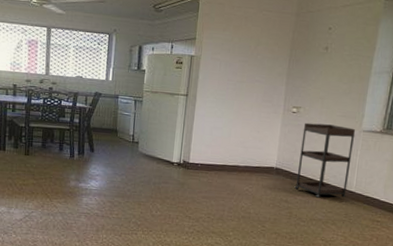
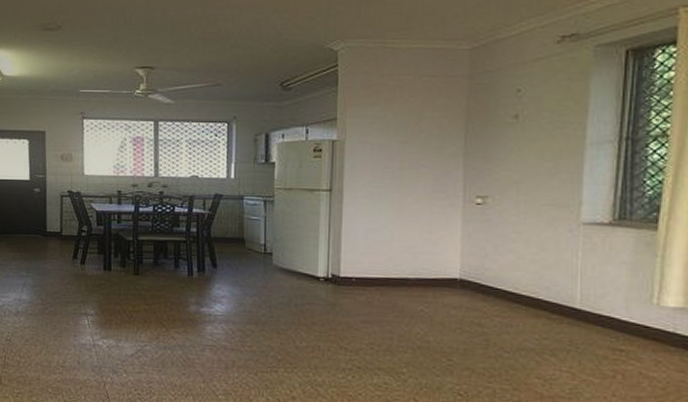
shelving unit: present [294,122,355,199] -> none [489,216,572,320]

